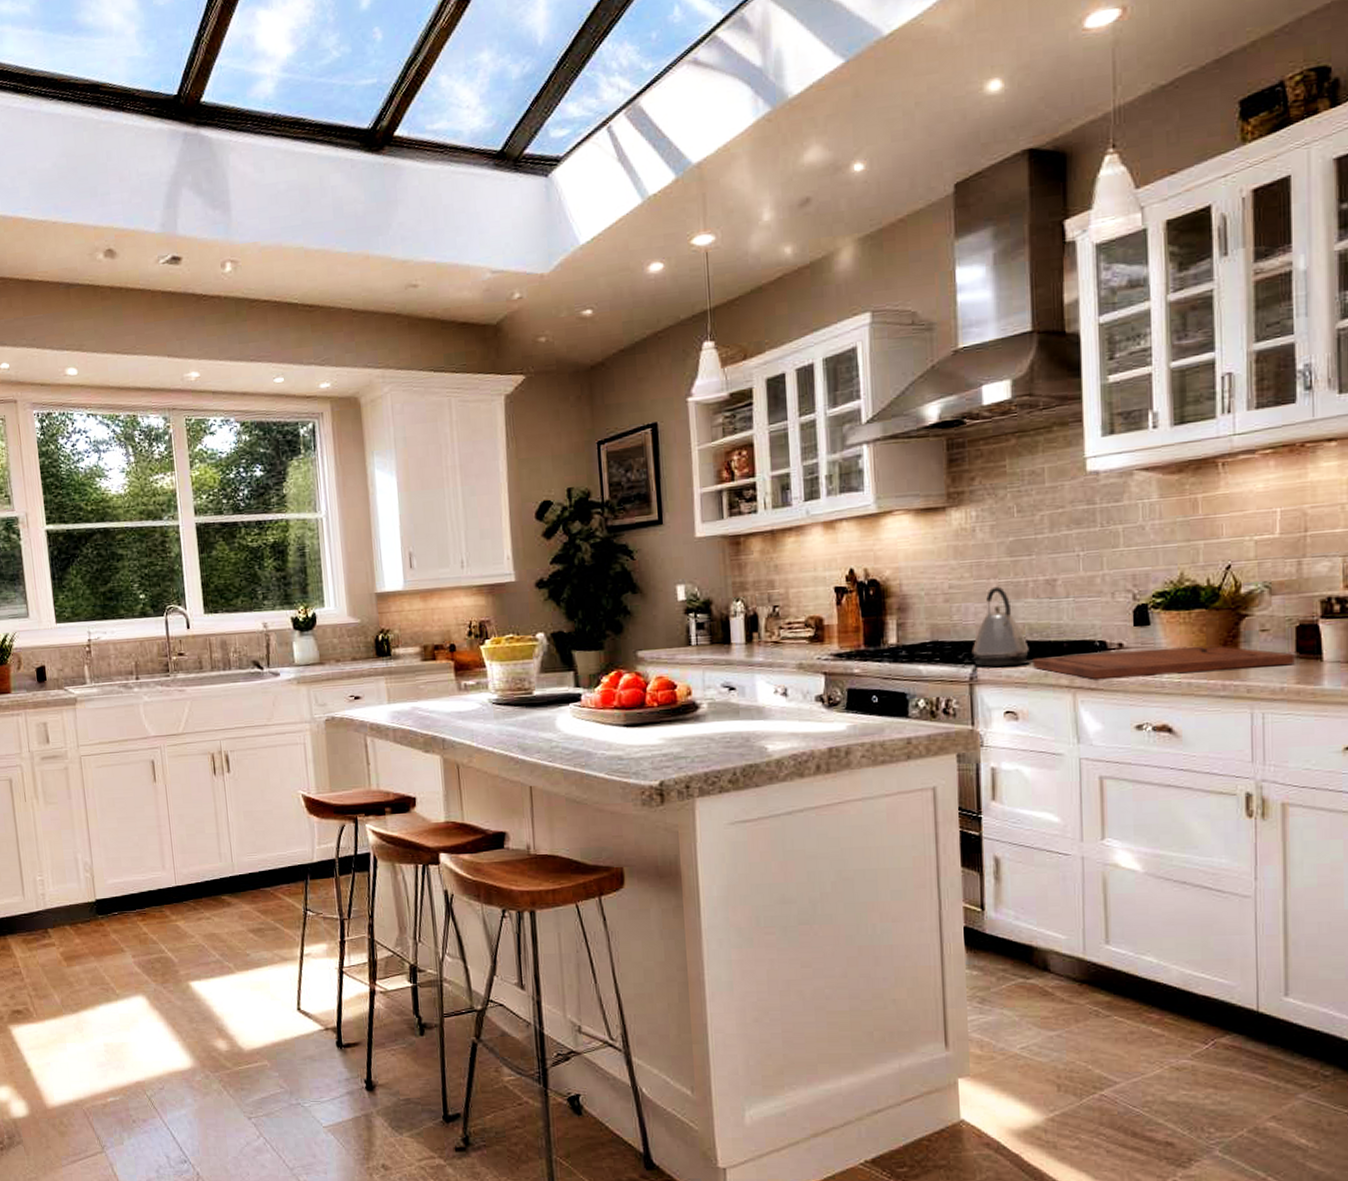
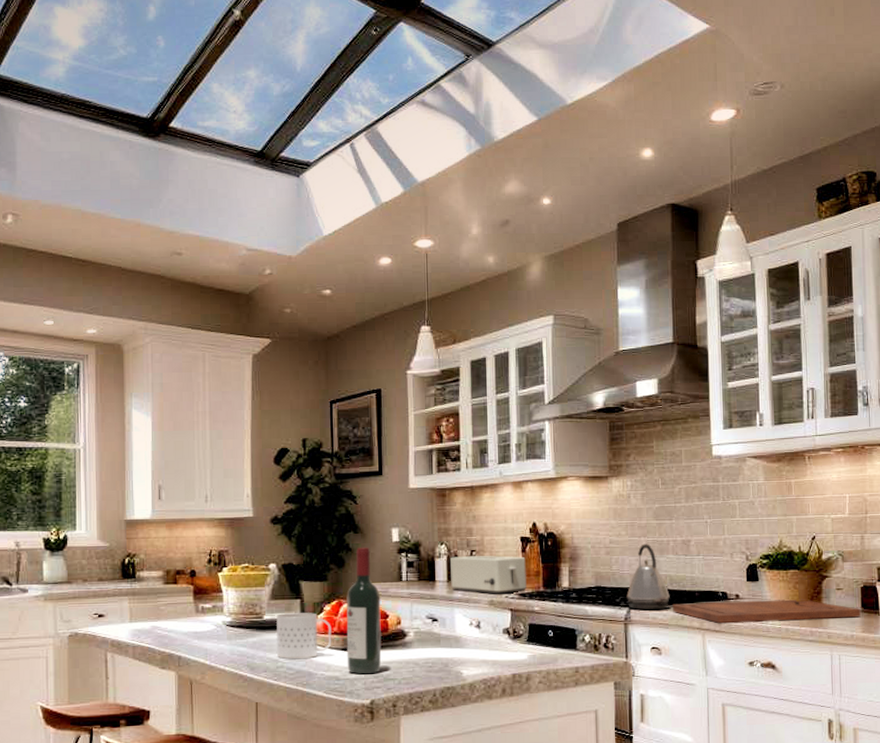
mug: none [548,685,612,738] -> present [276,613,332,659]
wine bottle: none [626,608,670,753] -> present [346,547,382,675]
toaster: none [748,610,843,656] -> present [450,555,527,594]

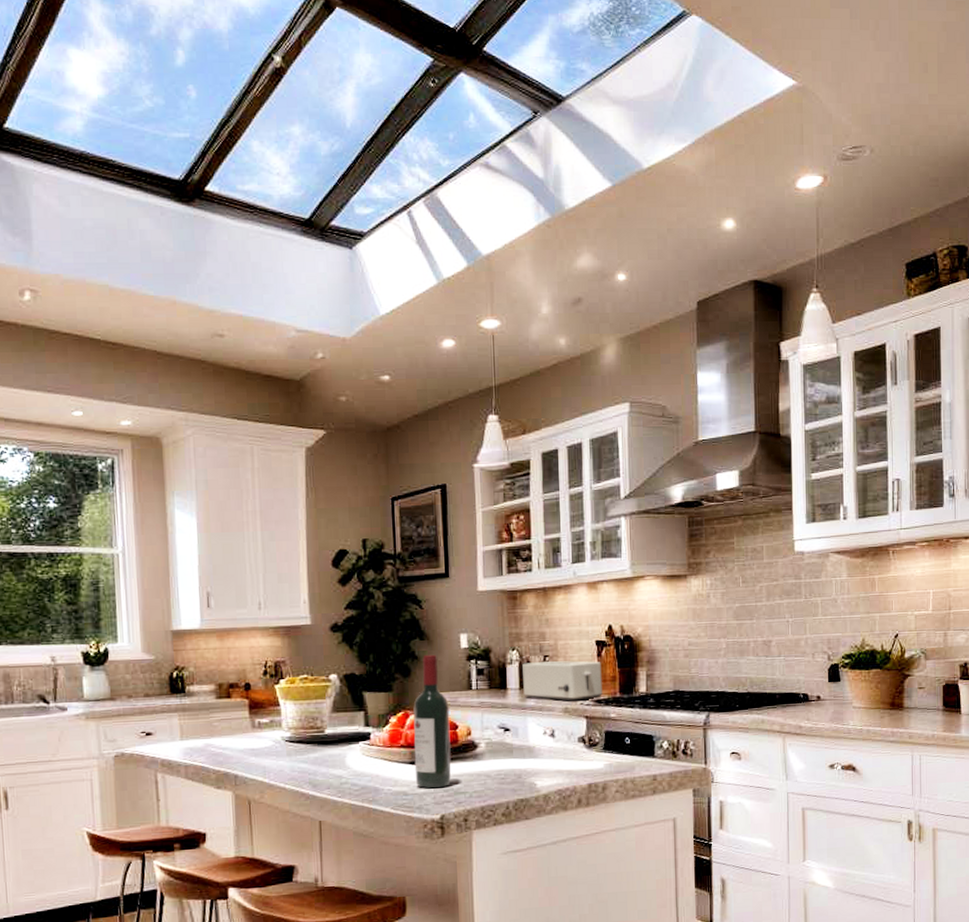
mug: present [276,613,332,659] -> none [339,725,399,775]
kettle: present [626,543,670,611] -> none [705,645,750,715]
cutting board: present [673,599,861,623] -> none [753,699,942,726]

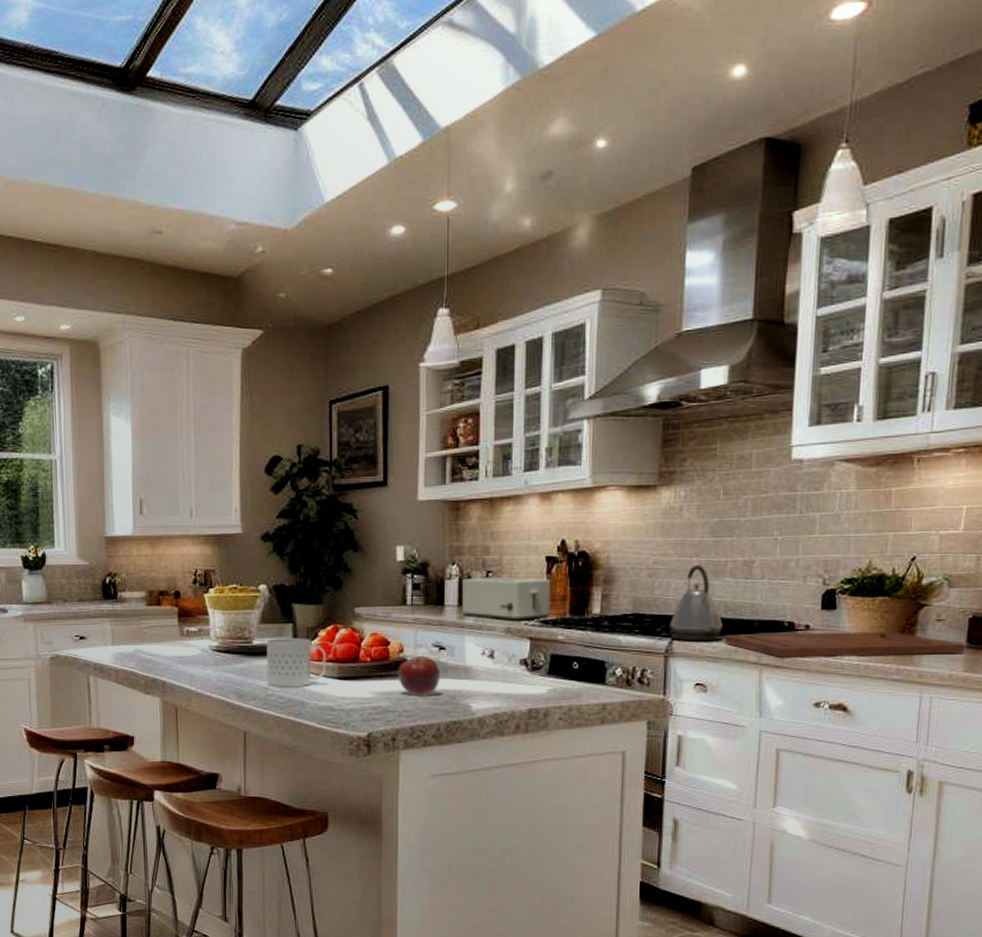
mug: none [339,725,399,775] -> present [267,638,326,688]
wine bottle: present [413,654,451,789] -> none [342,567,381,705]
fruit: none [466,738,507,776] -> present [397,656,441,695]
kettle: none [705,645,750,715] -> present [669,564,723,642]
cutting board: none [753,699,942,726] -> present [725,631,965,657]

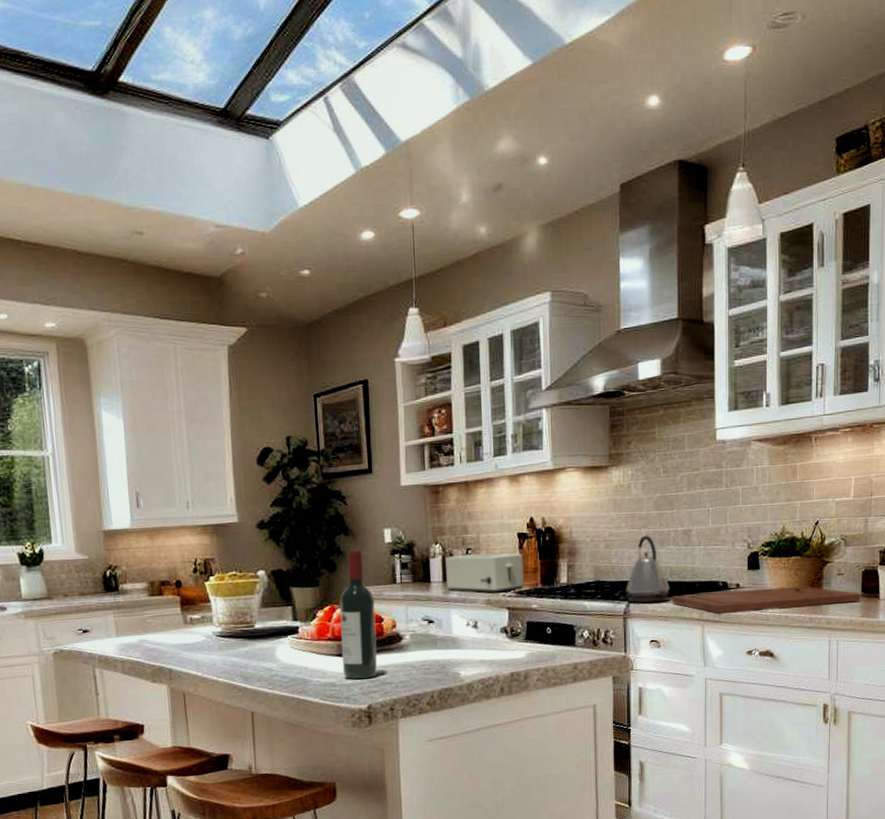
mug: present [267,638,326,688] -> none [268,619,326,667]
wine bottle: none [342,567,381,705] -> present [339,549,377,680]
fruit: present [397,656,441,695] -> none [392,630,431,666]

